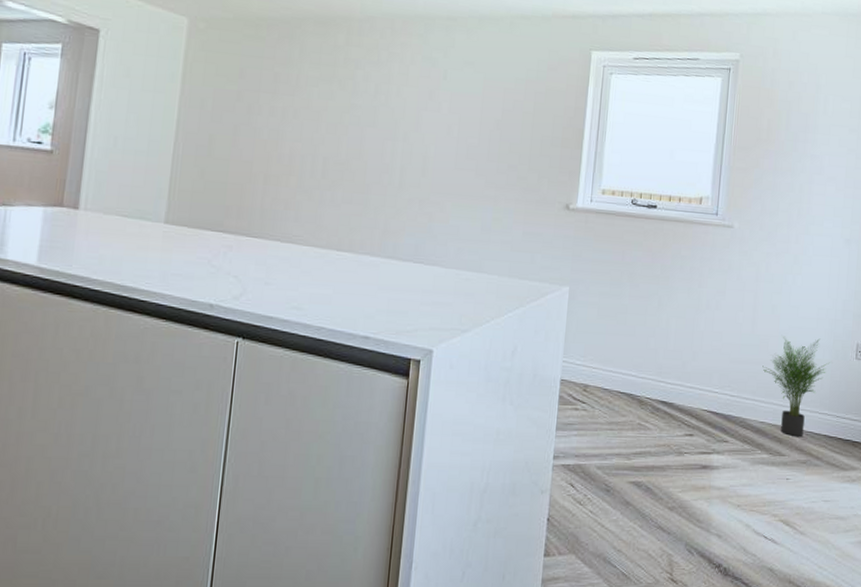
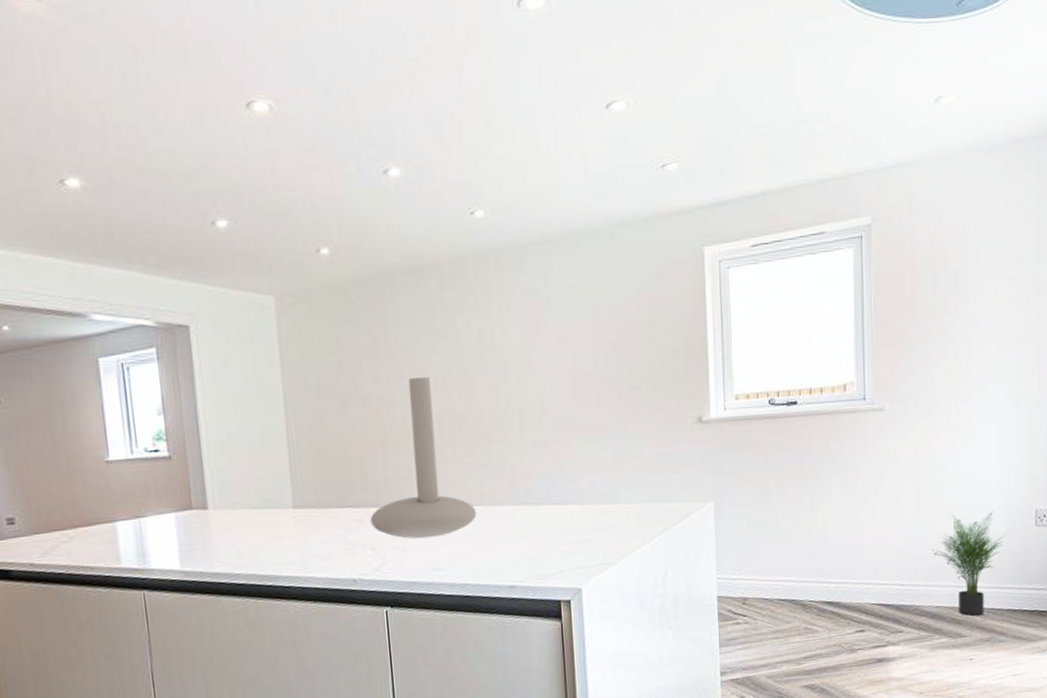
paper towel holder: none [238,119,344,276] -> present [370,377,477,539]

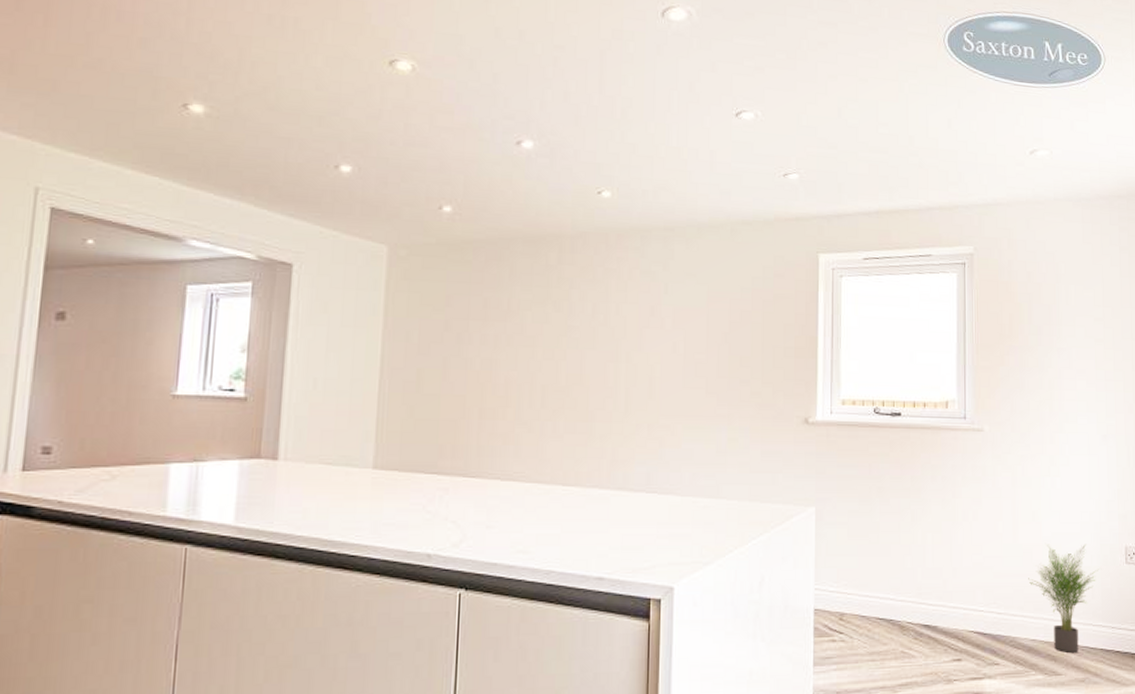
paper towel holder: present [370,377,477,539] -> none [455,345,571,516]

